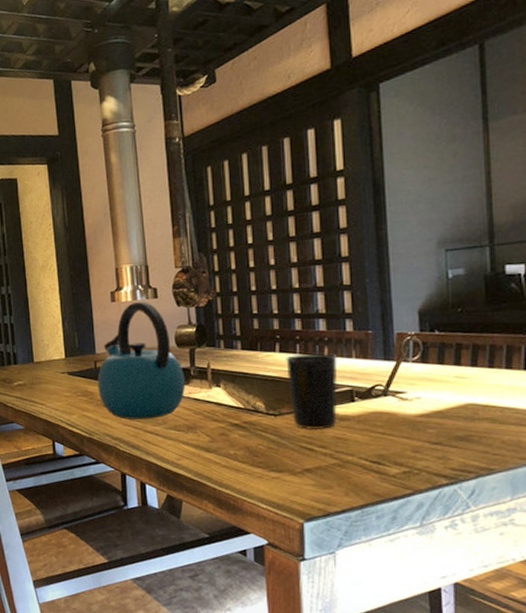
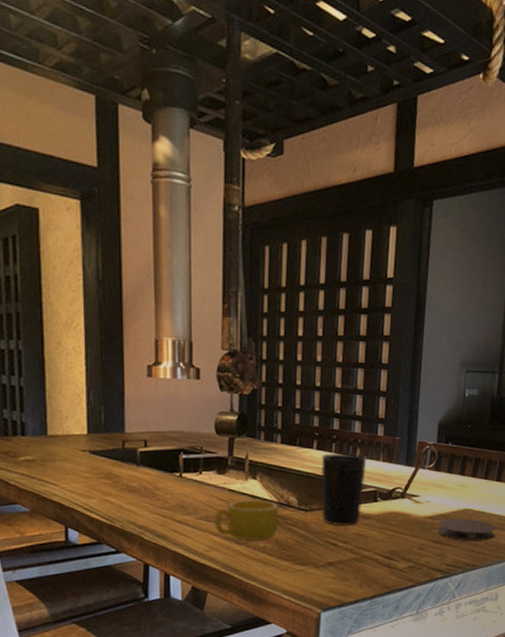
kettle: present [97,301,186,419] -> none [124,380,222,508]
cup: none [182,407,248,449] -> present [213,500,280,541]
coaster: none [434,415,515,440] -> present [437,518,496,541]

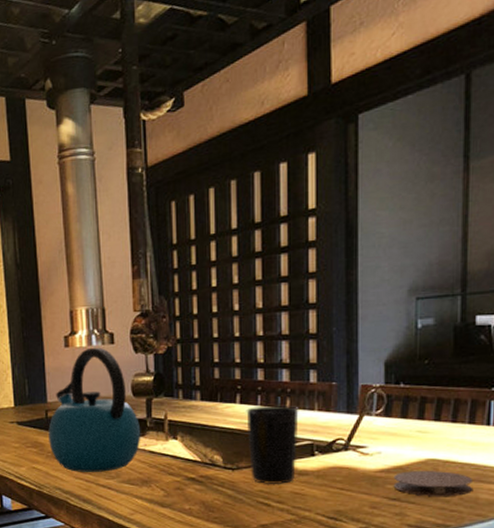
kettle: none [124,380,222,508] -> present [48,347,141,472]
cup: present [213,500,280,541] -> none [136,461,204,504]

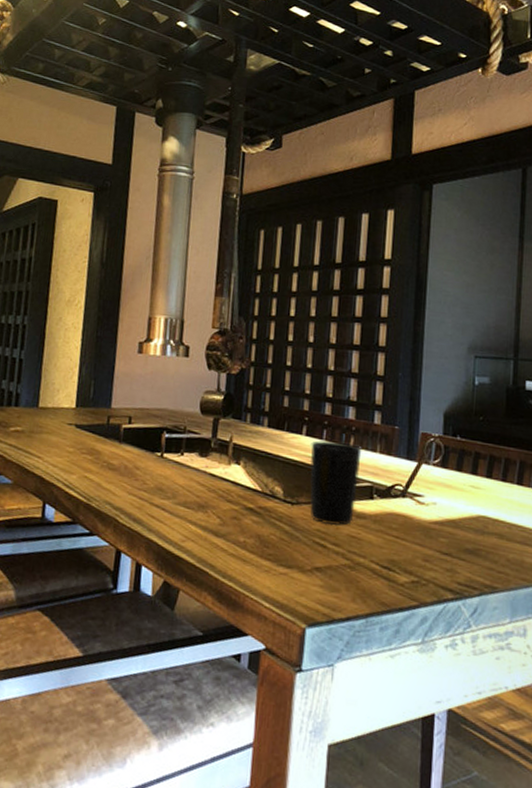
kettle: present [48,347,141,472] -> none [106,357,205,491]
coaster: present [393,471,474,496] -> none [446,525,520,558]

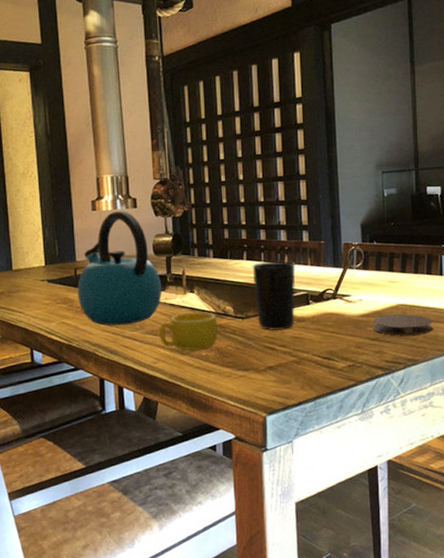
kettle: none [106,357,205,491] -> present [77,210,162,325]
cup: none [191,486,263,535] -> present [158,312,218,351]
coaster: none [446,525,520,558] -> present [372,314,434,336]

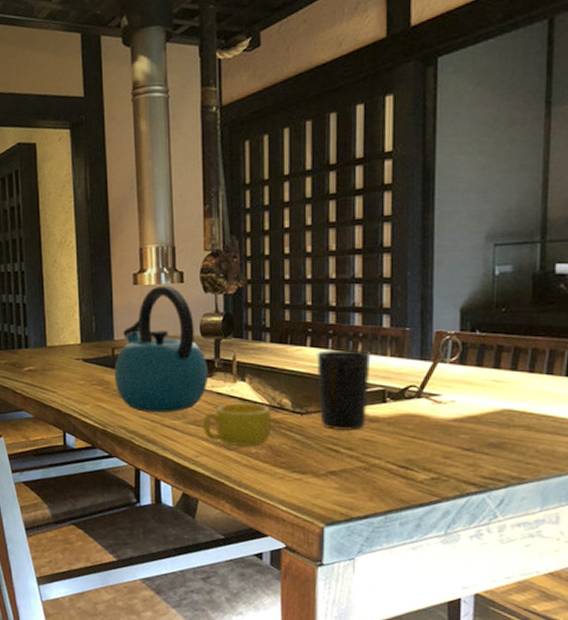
coaster: present [372,314,434,336] -> none [467,421,551,448]

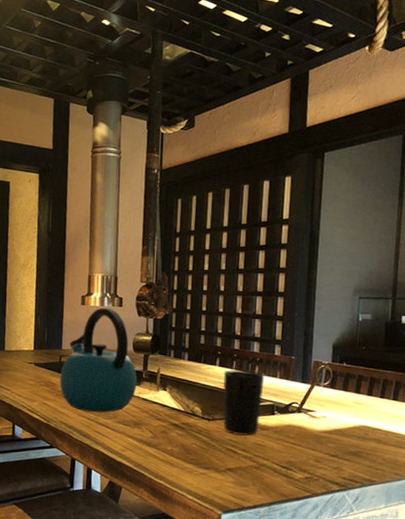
cup: present [202,403,272,447] -> none [129,408,186,445]

